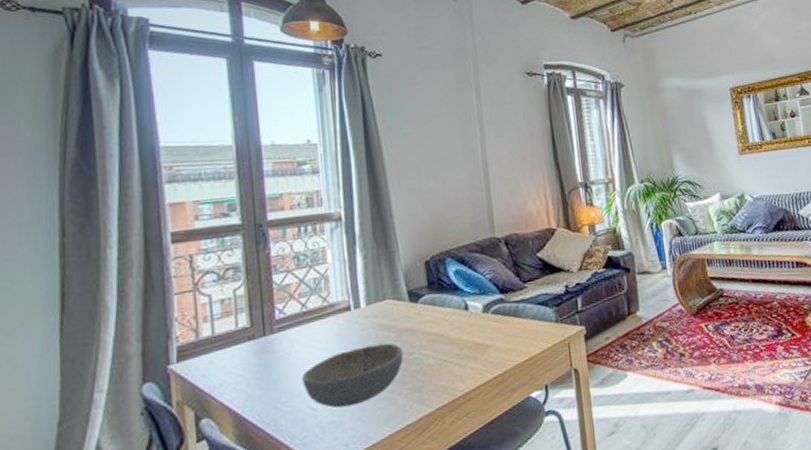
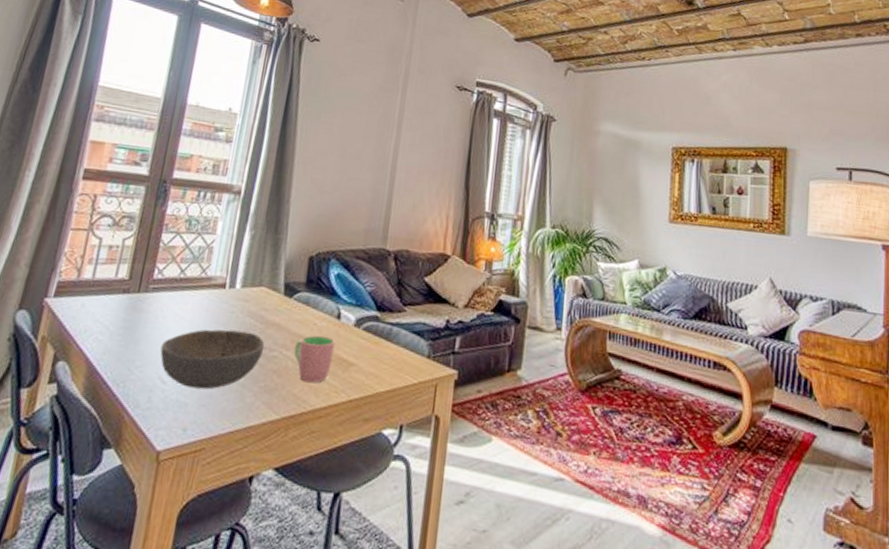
cup: none [431,327,471,373] -> present [294,335,335,383]

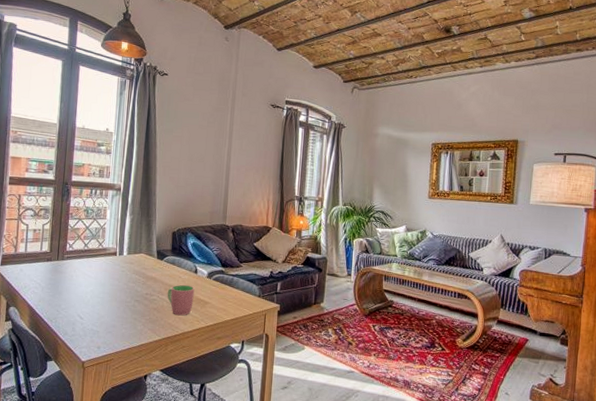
bowl: present [160,329,265,390] -> none [77,283,147,322]

